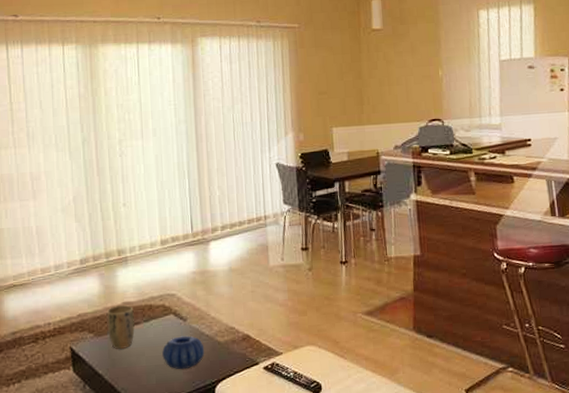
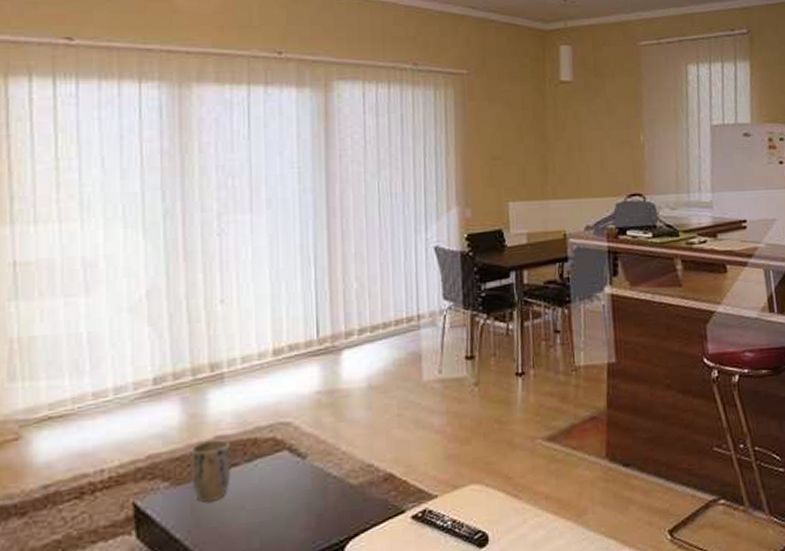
decorative bowl: present [162,335,205,370] -> none [270,478,331,526]

